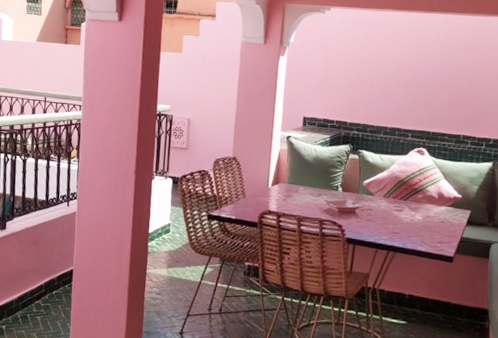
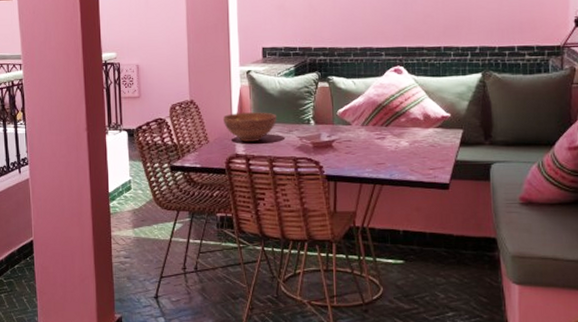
fruit bowl: none [260,173,310,201] -> present [222,112,277,142]

